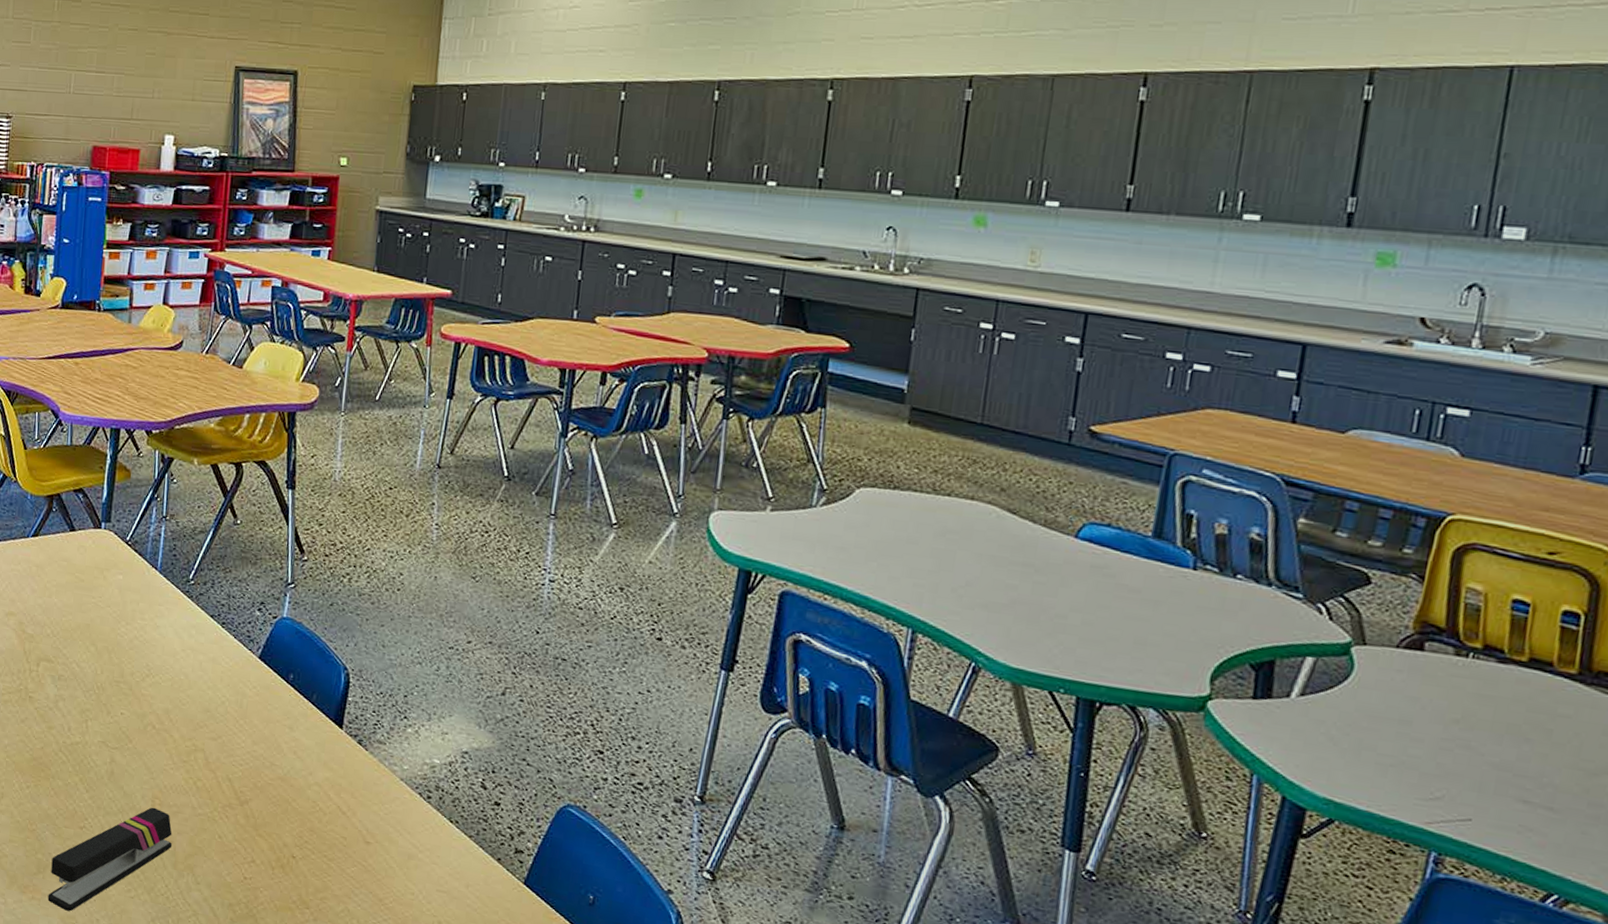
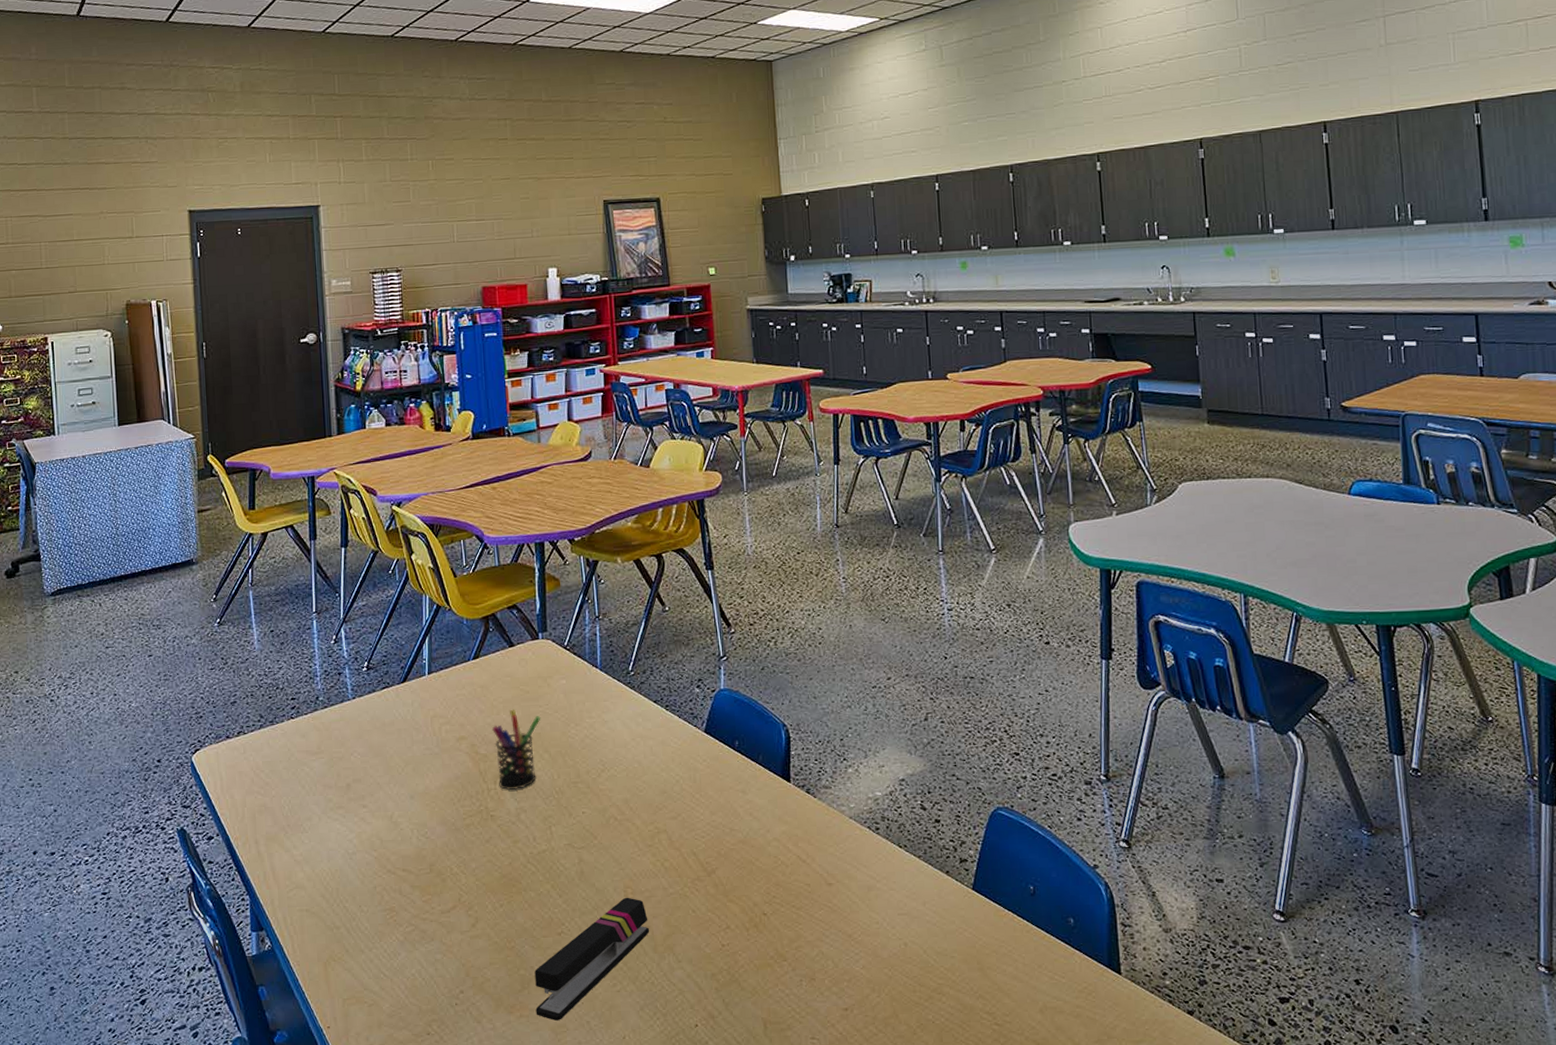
pen holder: none [41,595,93,677] -> present [492,709,541,791]

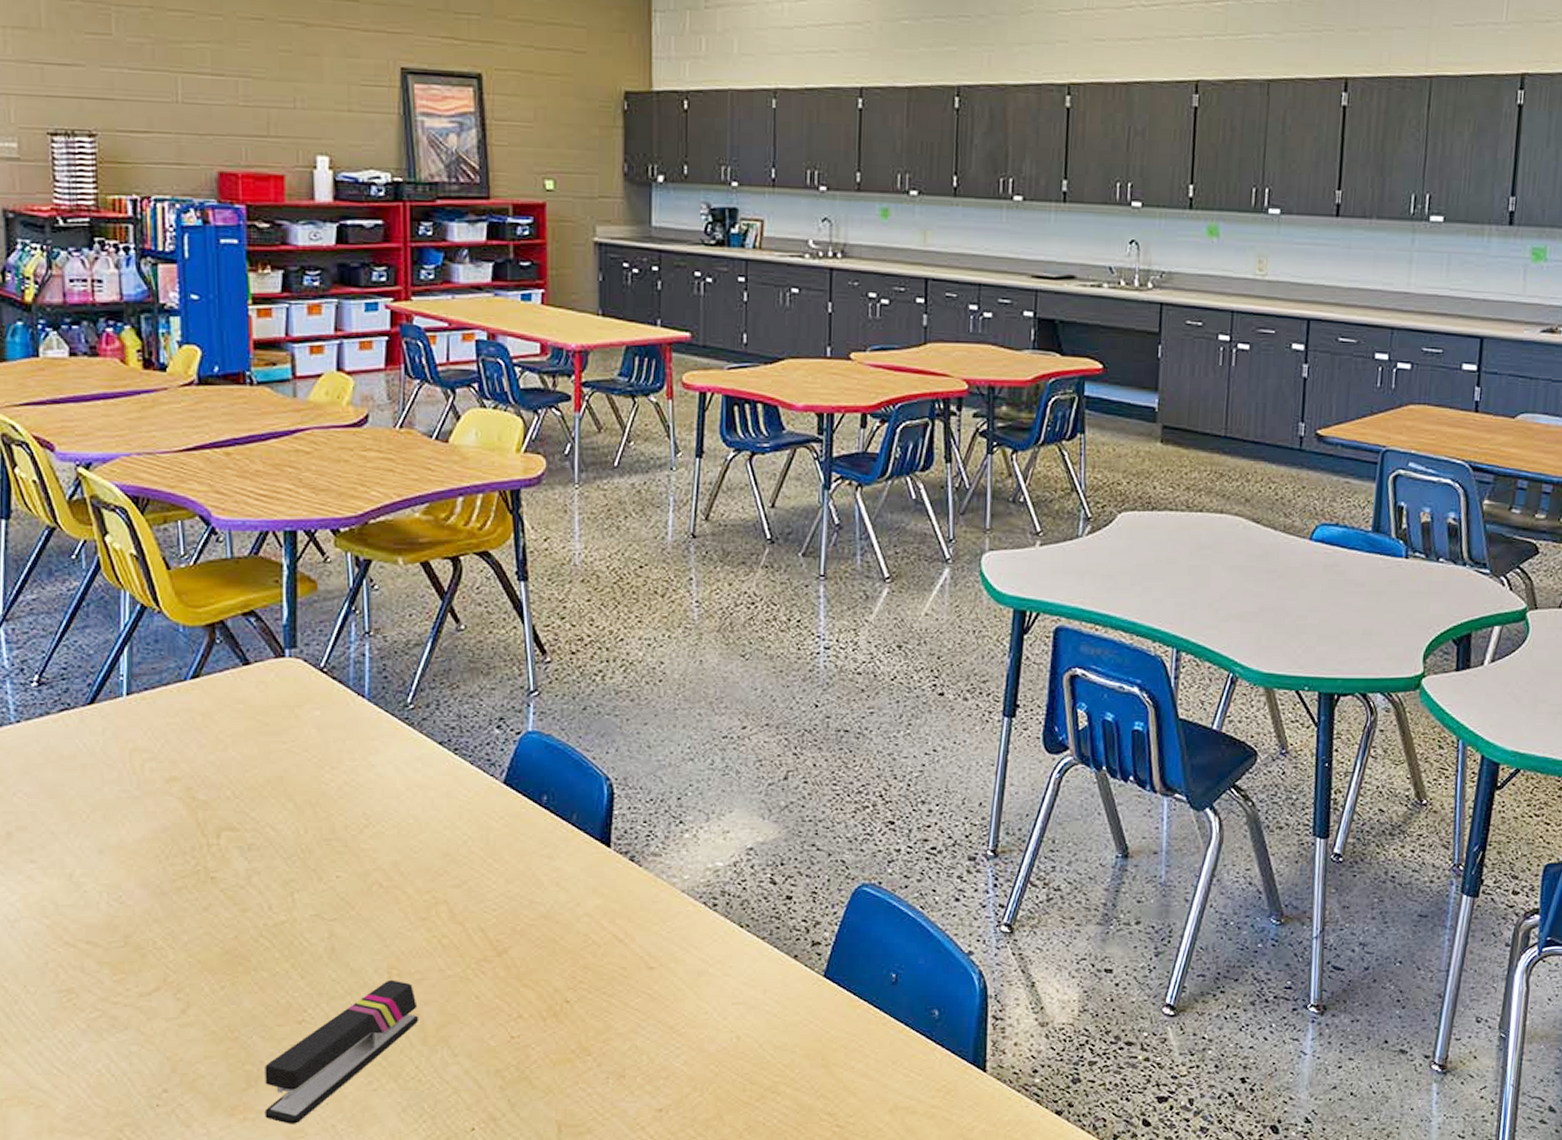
pen holder: present [492,709,541,791] -> none [216,745,285,847]

